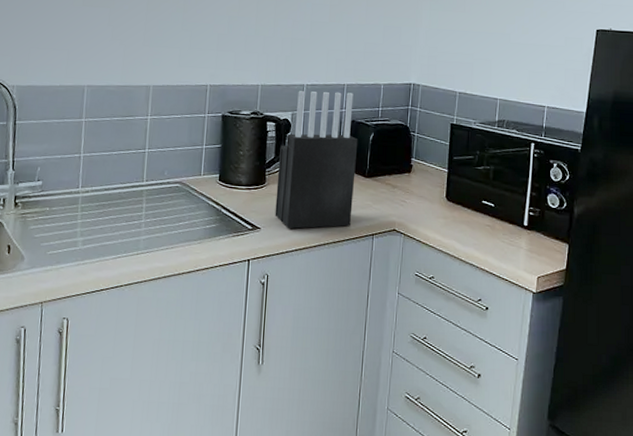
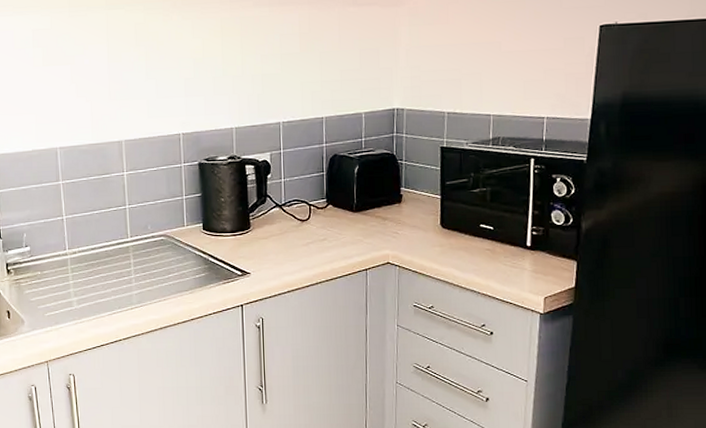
knife block: present [275,91,358,229] -> none [261,125,343,271]

